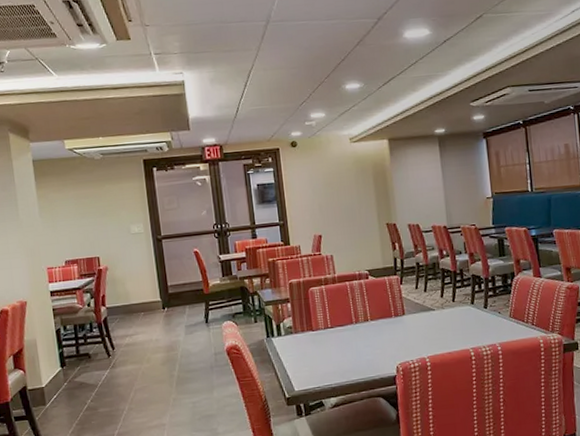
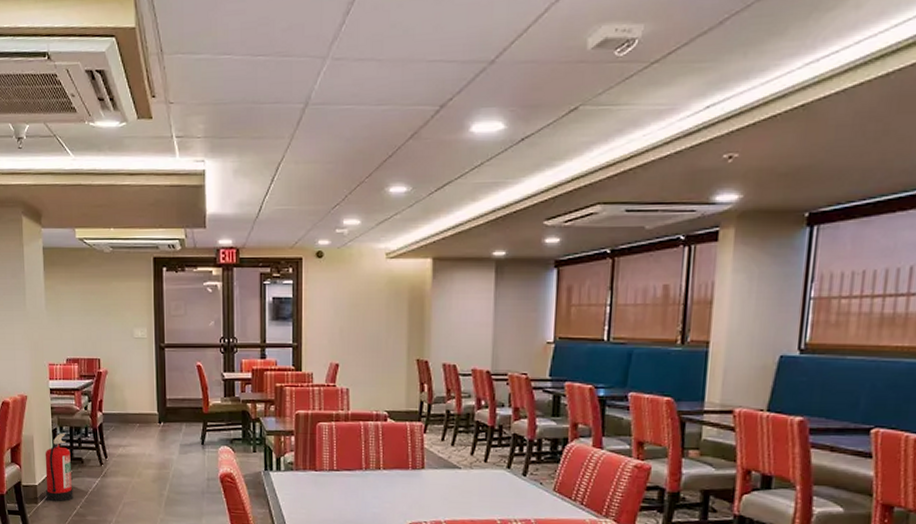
fire extinguisher: none [49,332,83,401] -> present [45,434,73,502]

